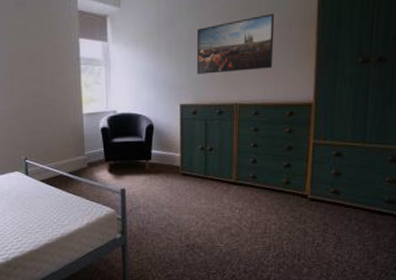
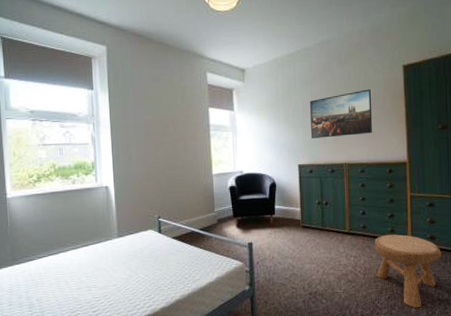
stool: none [265,186,346,269] -> present [374,234,441,308]

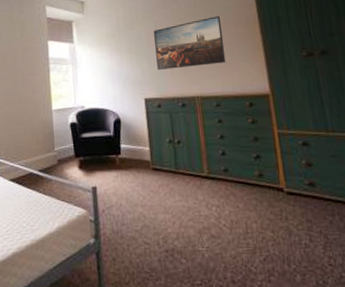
stool: present [374,234,441,308] -> none [239,179,326,276]

